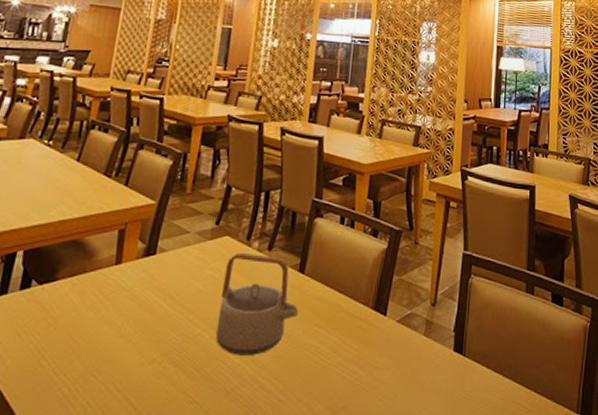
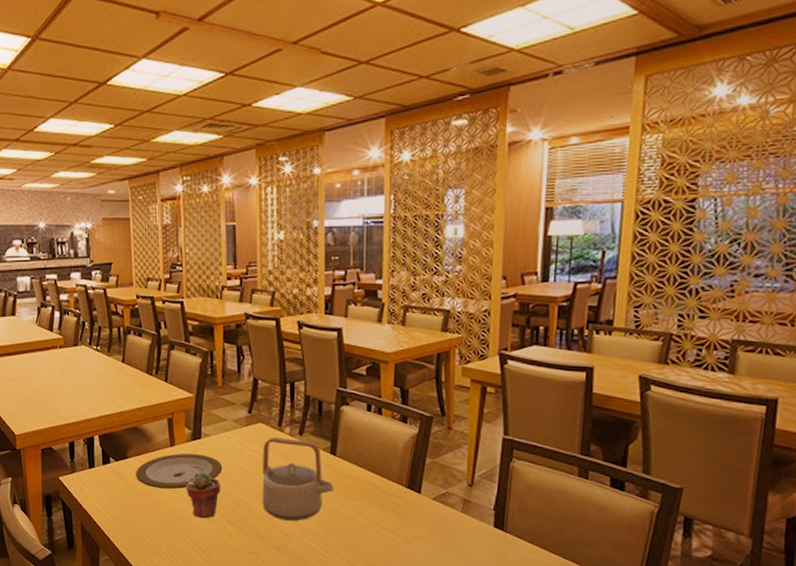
plate: none [62,274,176,320] -> present [136,454,223,489]
potted succulent: none [125,296,170,359] -> present [186,472,221,519]

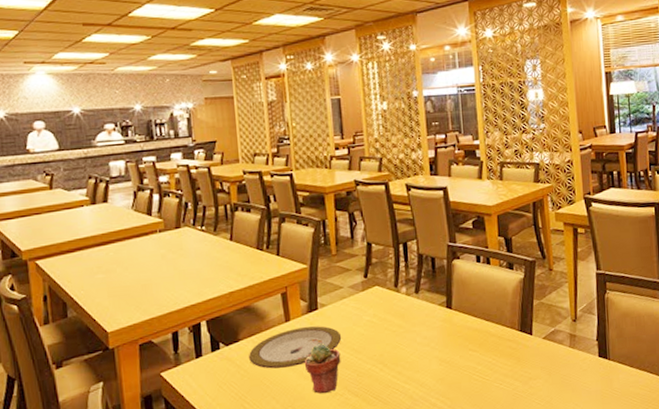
teapot: present [262,436,334,521] -> none [381,297,453,382]

